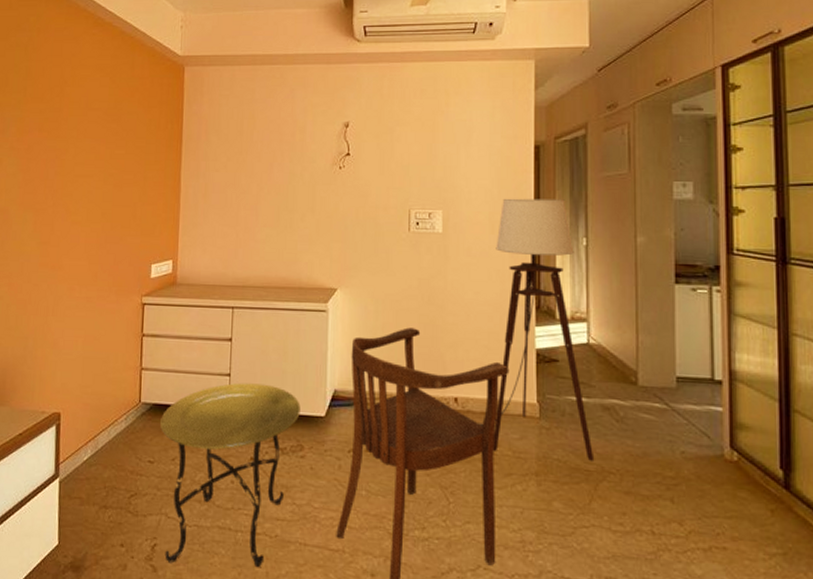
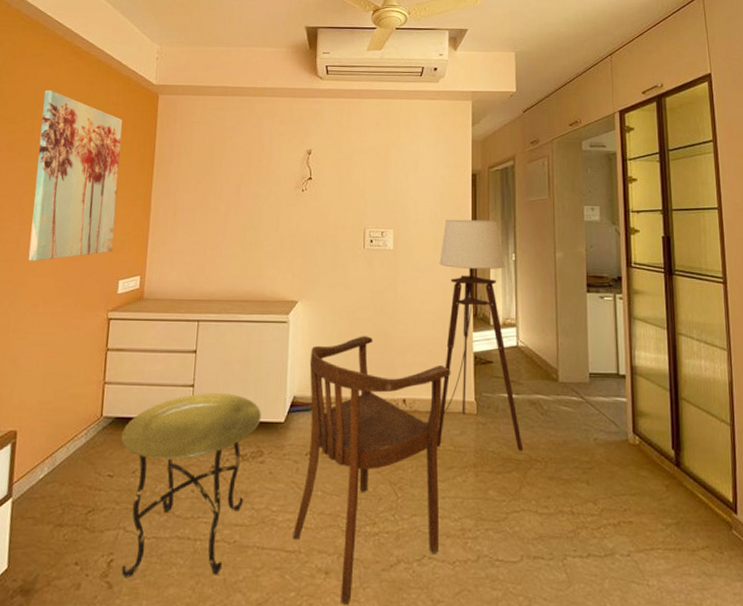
wall art: none [62,66,149,244] -> present [28,90,123,261]

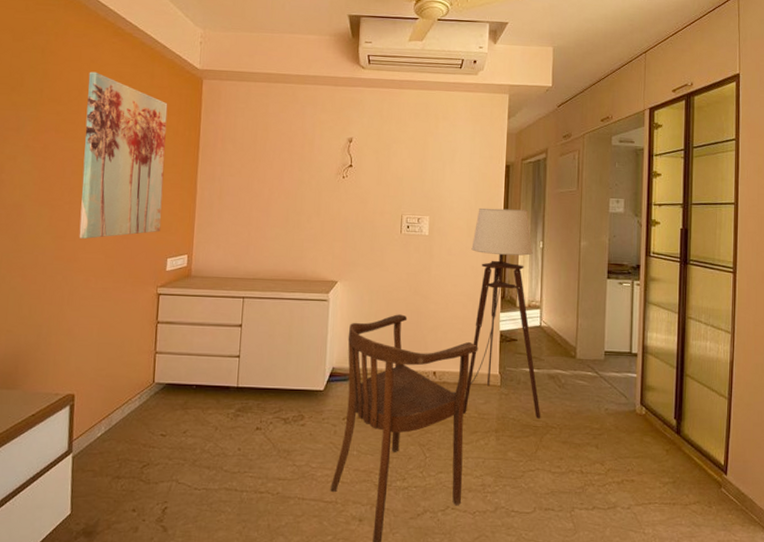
side table: present [121,393,261,579] -> none [173,363,302,523]

